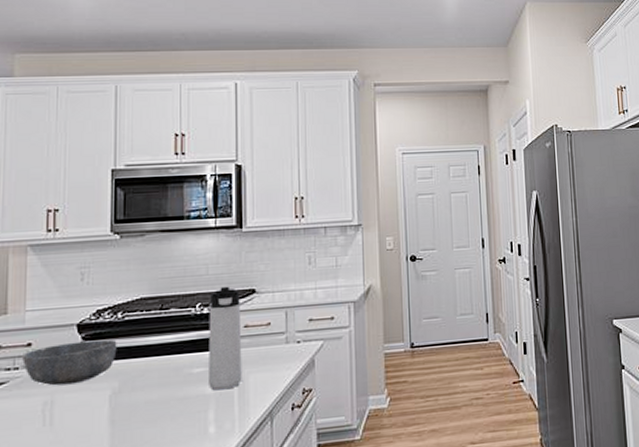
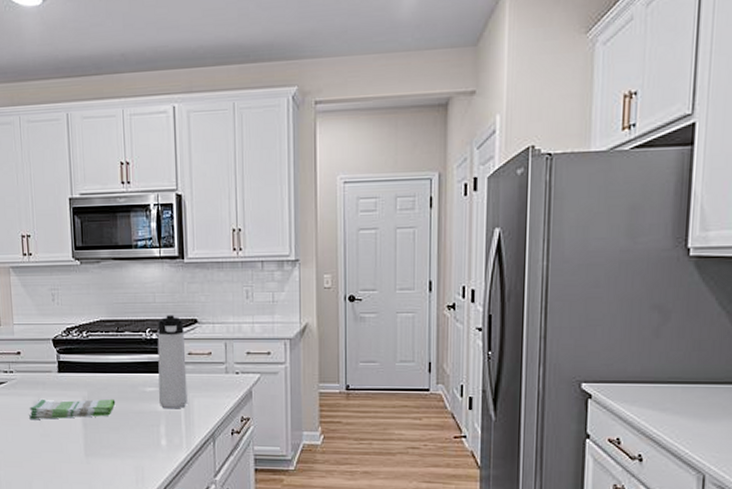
bowl: present [22,339,117,386] -> none [15,354,85,390]
dish towel: none [36,386,154,426] -> present [29,399,116,420]

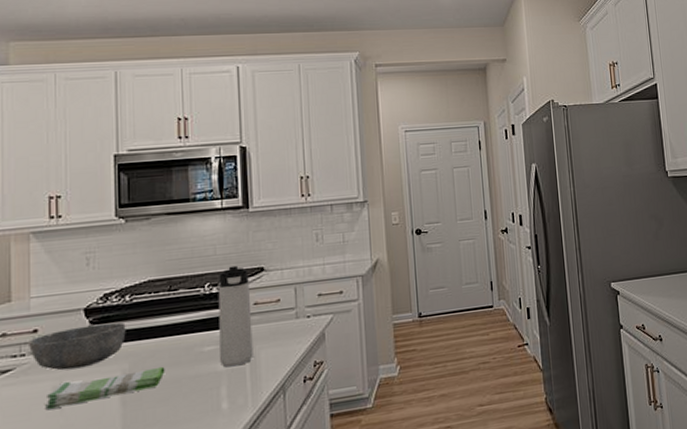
bowl: none [15,354,85,390] -> present [29,322,126,371]

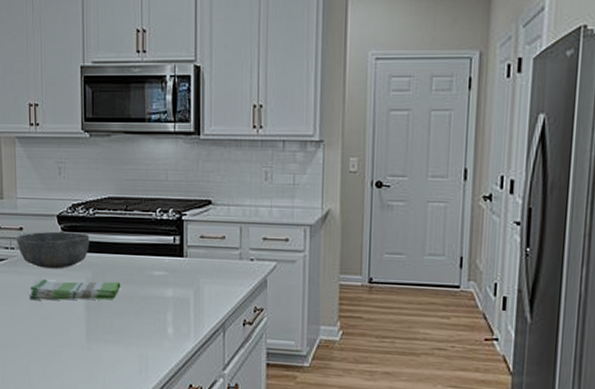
thermos bottle: present [218,265,253,368] -> none [168,194,198,296]

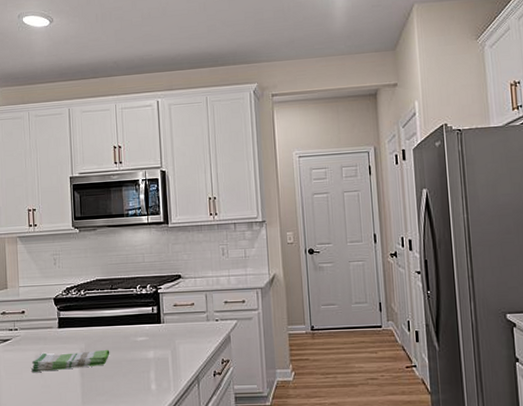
bowl: present [17,231,90,269] -> none [19,311,82,344]

